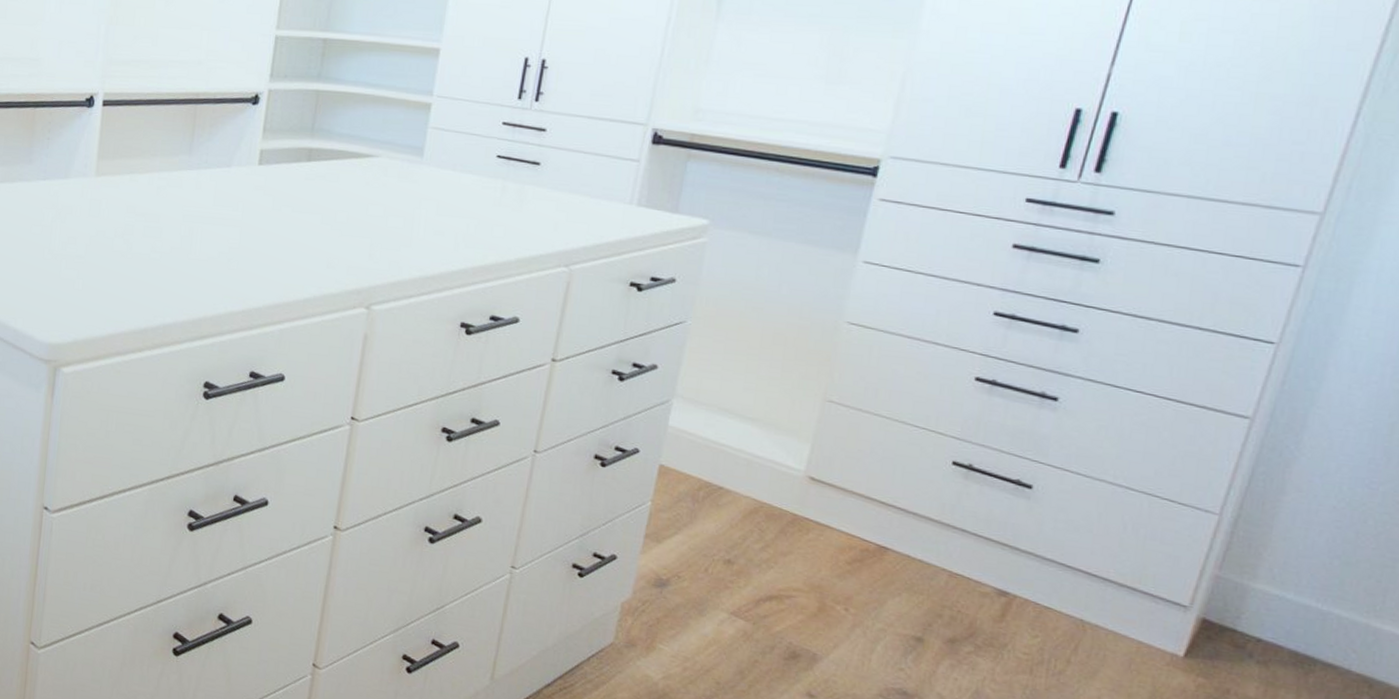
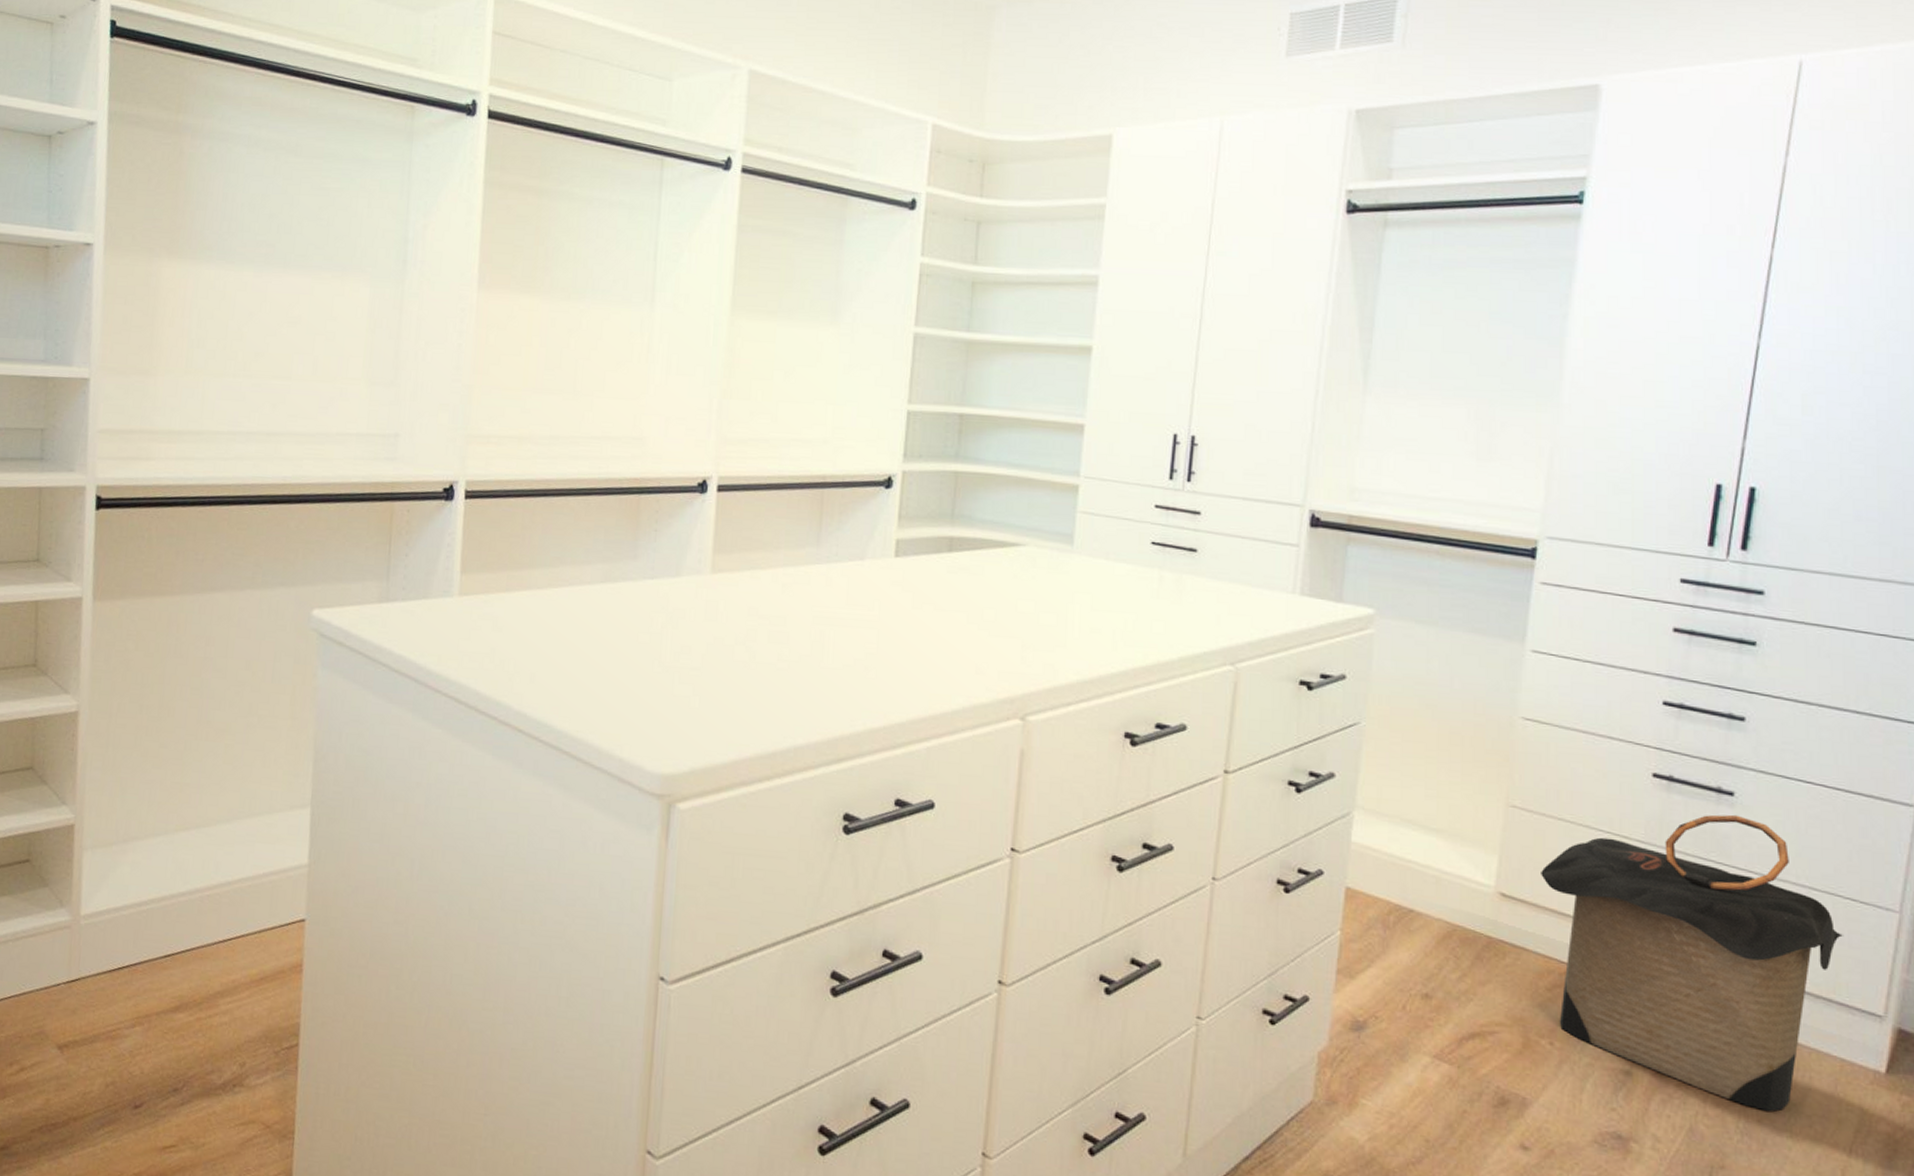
laundry hamper: none [851,417,1157,683] -> present [1541,814,1844,1112]

